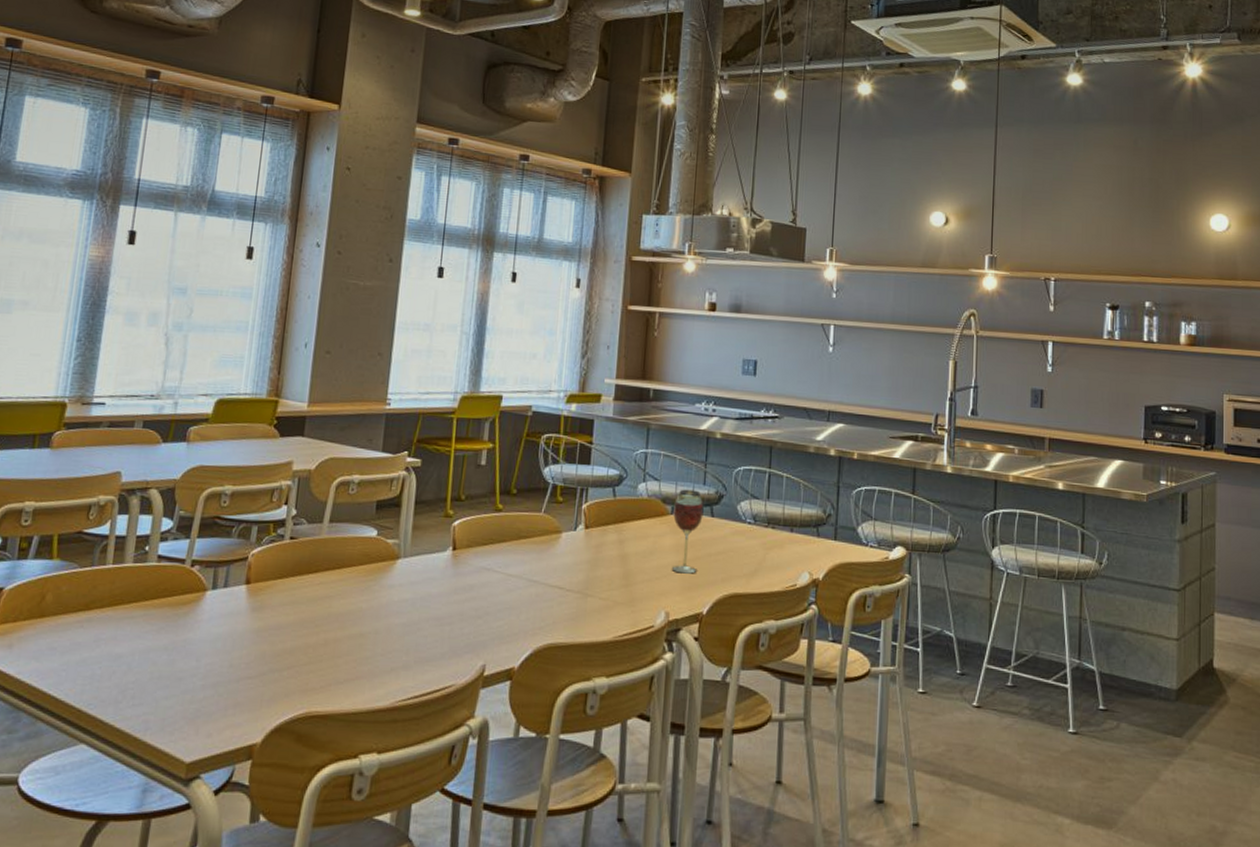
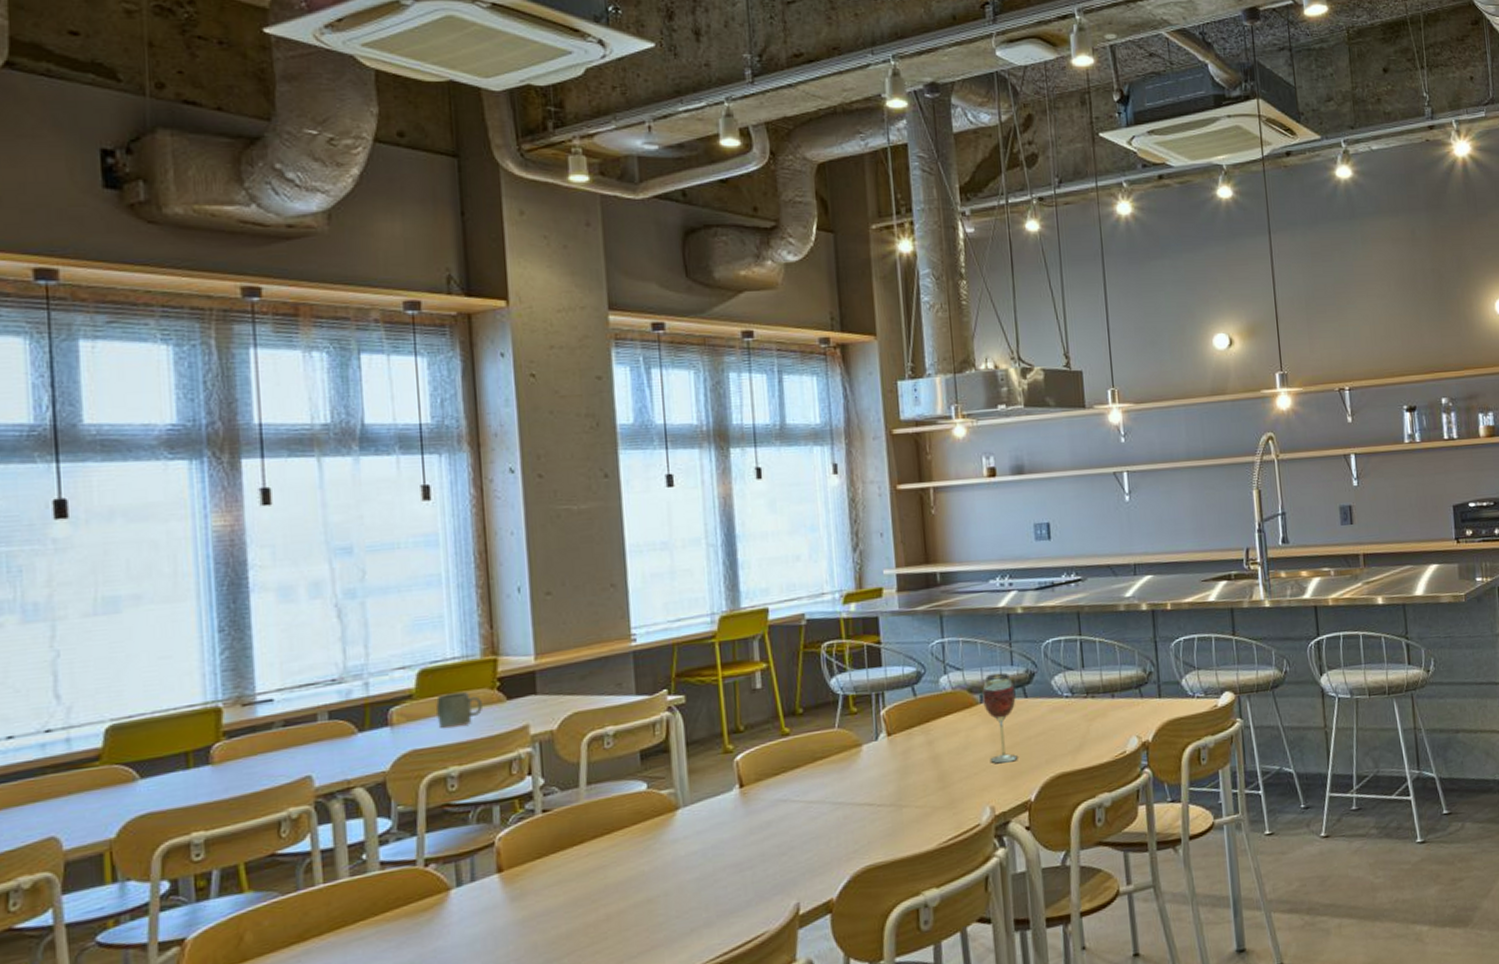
mug: none [223,423,260,453] -> present [436,692,482,729]

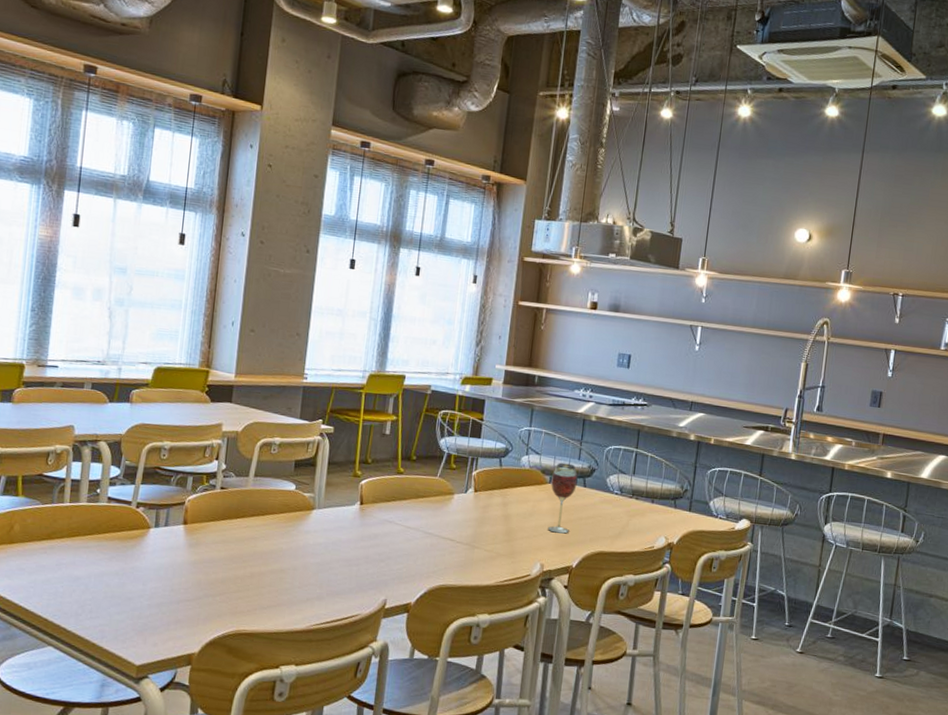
mug: present [436,692,482,729] -> none [162,388,194,414]

